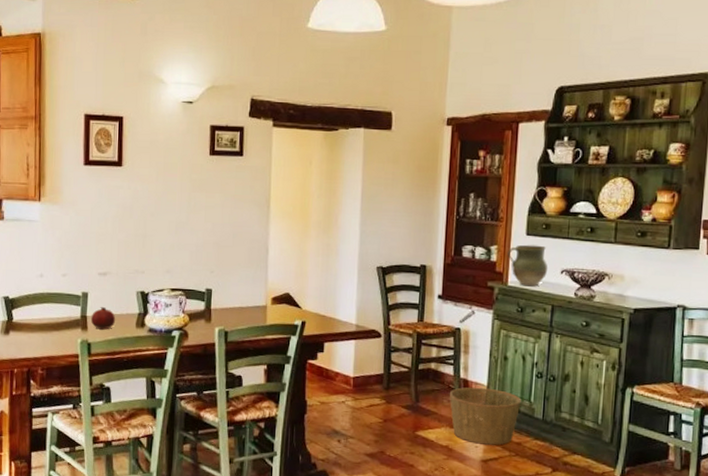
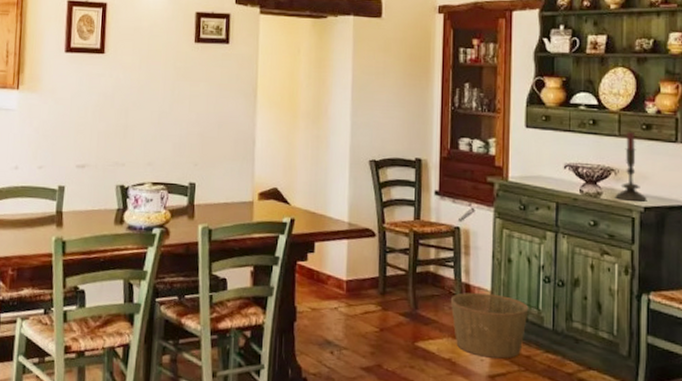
fruit: present [91,307,116,330] -> none [67,202,93,227]
ceramic jug: present [507,244,547,287] -> none [507,137,549,183]
candle: none [608,238,636,305] -> present [616,131,646,202]

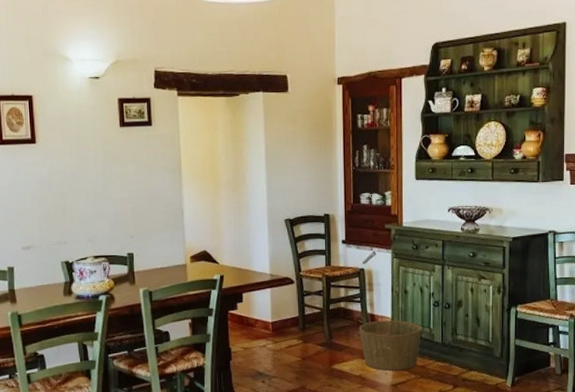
candle: present [616,131,646,202] -> none [490,175,514,234]

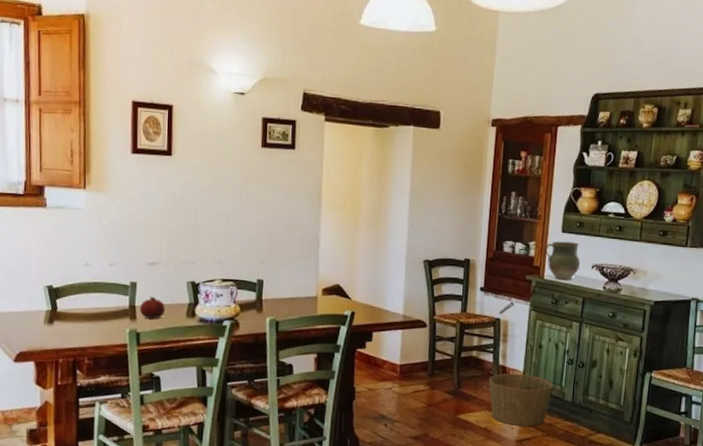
fruit: none [19,279,44,301] -> present [140,297,166,320]
ceramic jug: none [400,188,436,226] -> present [544,241,580,280]

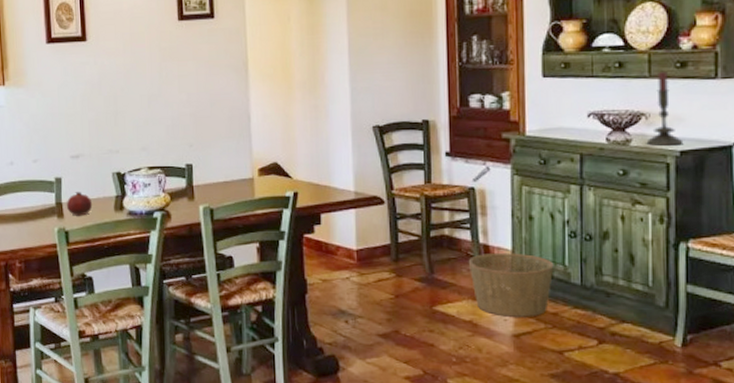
ceramic jug: present [544,241,580,280] -> none [522,87,571,135]
candle: none [633,236,657,297] -> present [648,70,682,147]

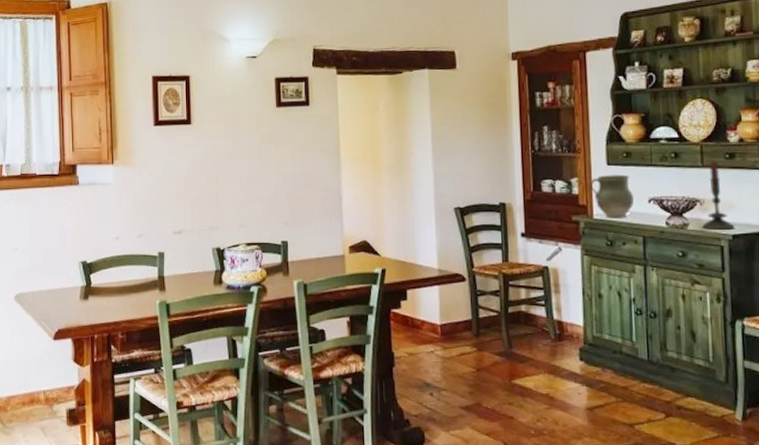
fruit: present [67,192,93,216] -> none [169,266,193,289]
basket: present [468,252,554,317] -> none [543,328,623,391]
ceramic jug: none [522,87,571,135] -> present [589,174,634,218]

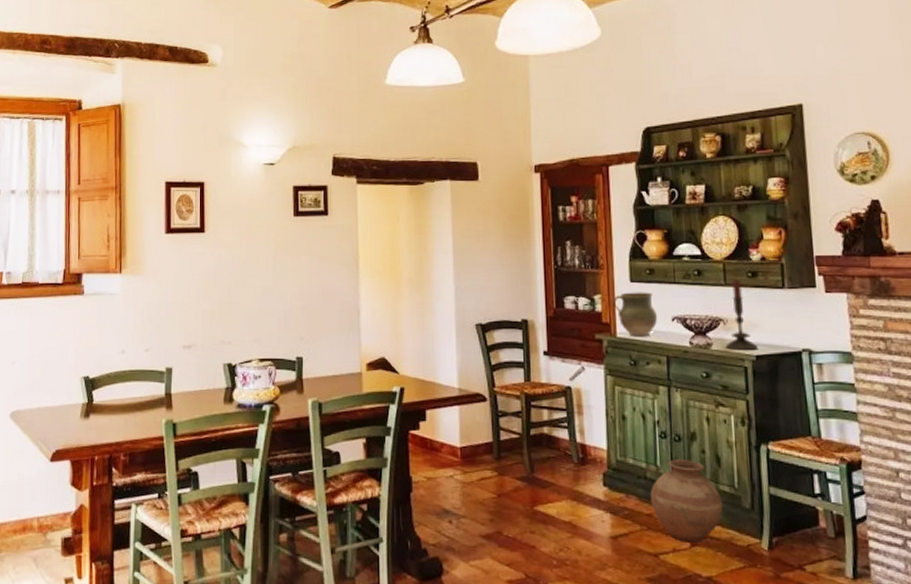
ceramic pot: none [626,335,698,414] -> present [650,459,723,543]

